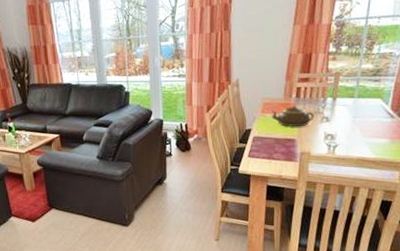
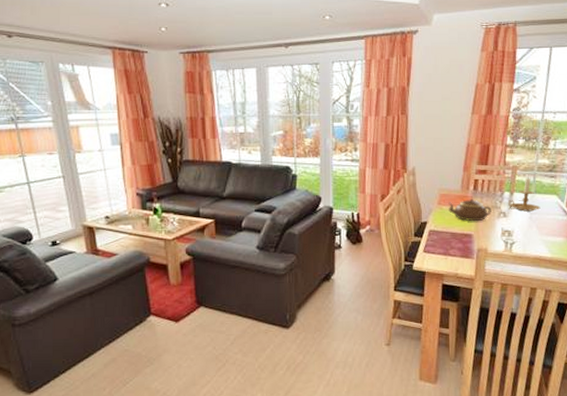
candle holder: none [331,82,364,116] -> present [508,176,541,212]

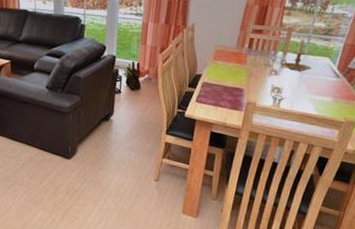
teapot: present [448,198,492,222] -> none [223,55,264,78]

